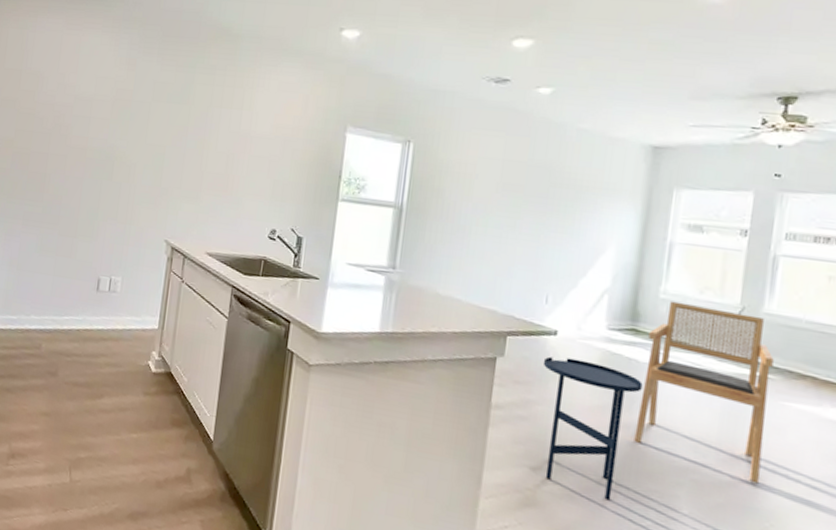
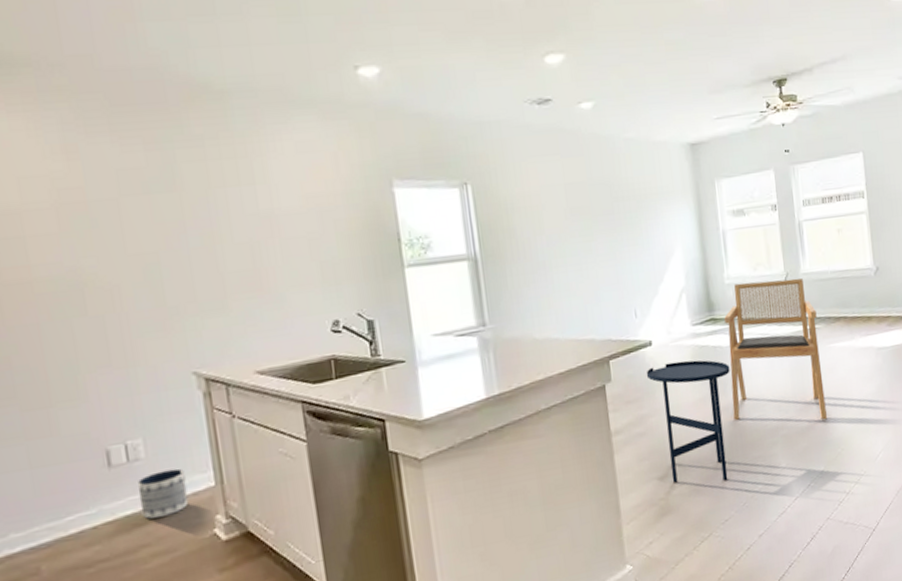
planter: none [107,305,141,340] -> present [137,468,189,519]

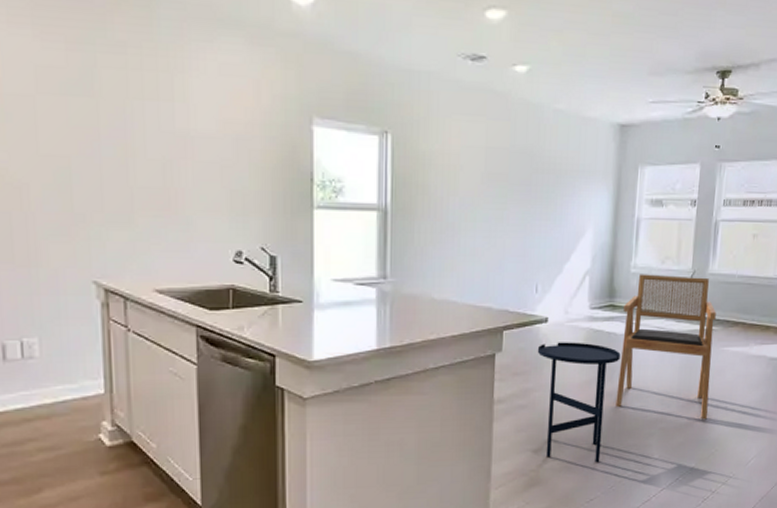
planter: present [137,468,189,519] -> none [29,372,78,415]

